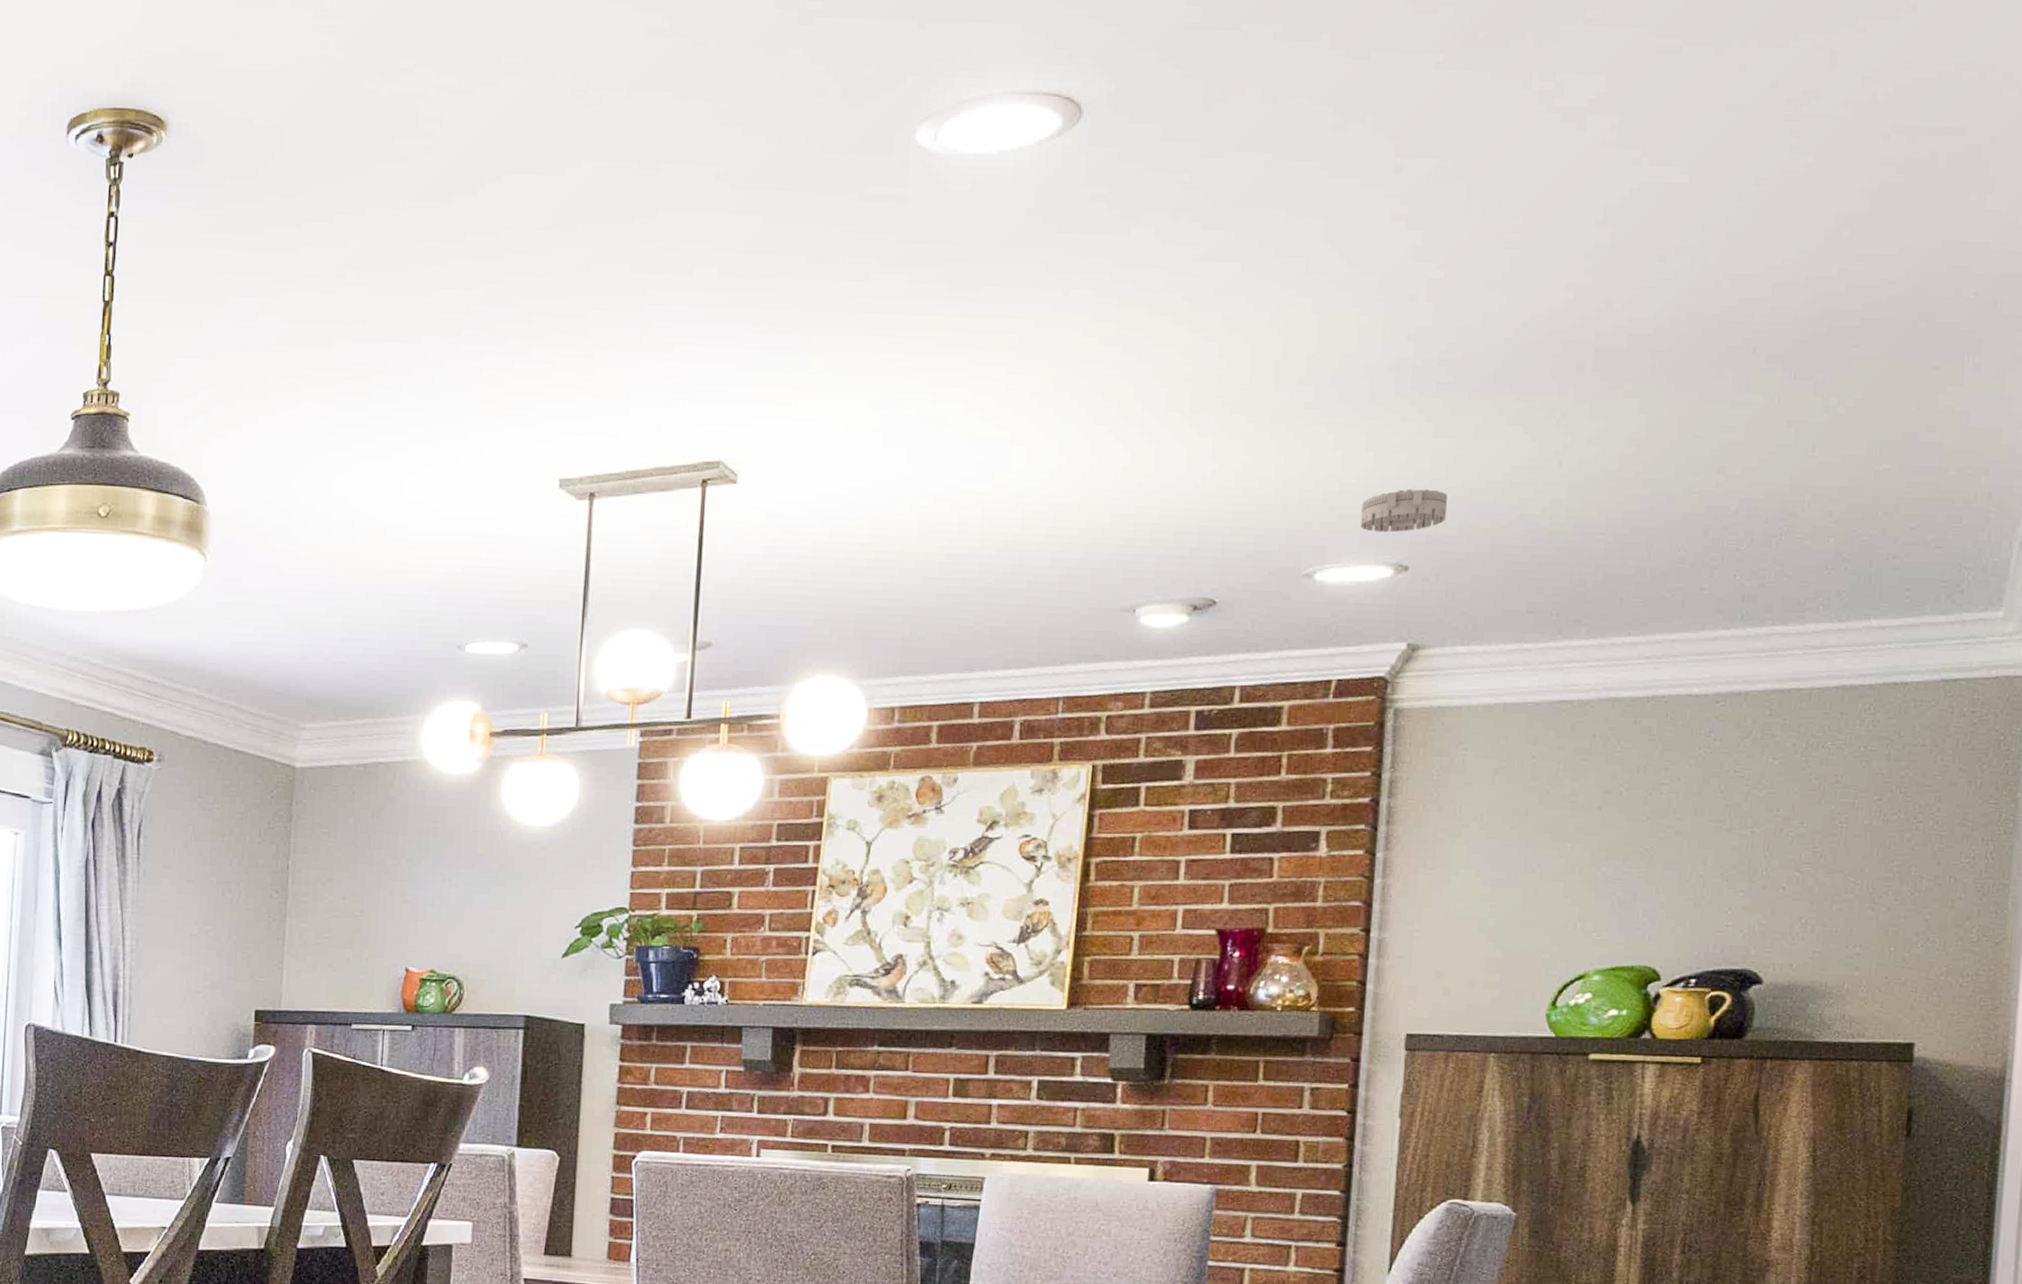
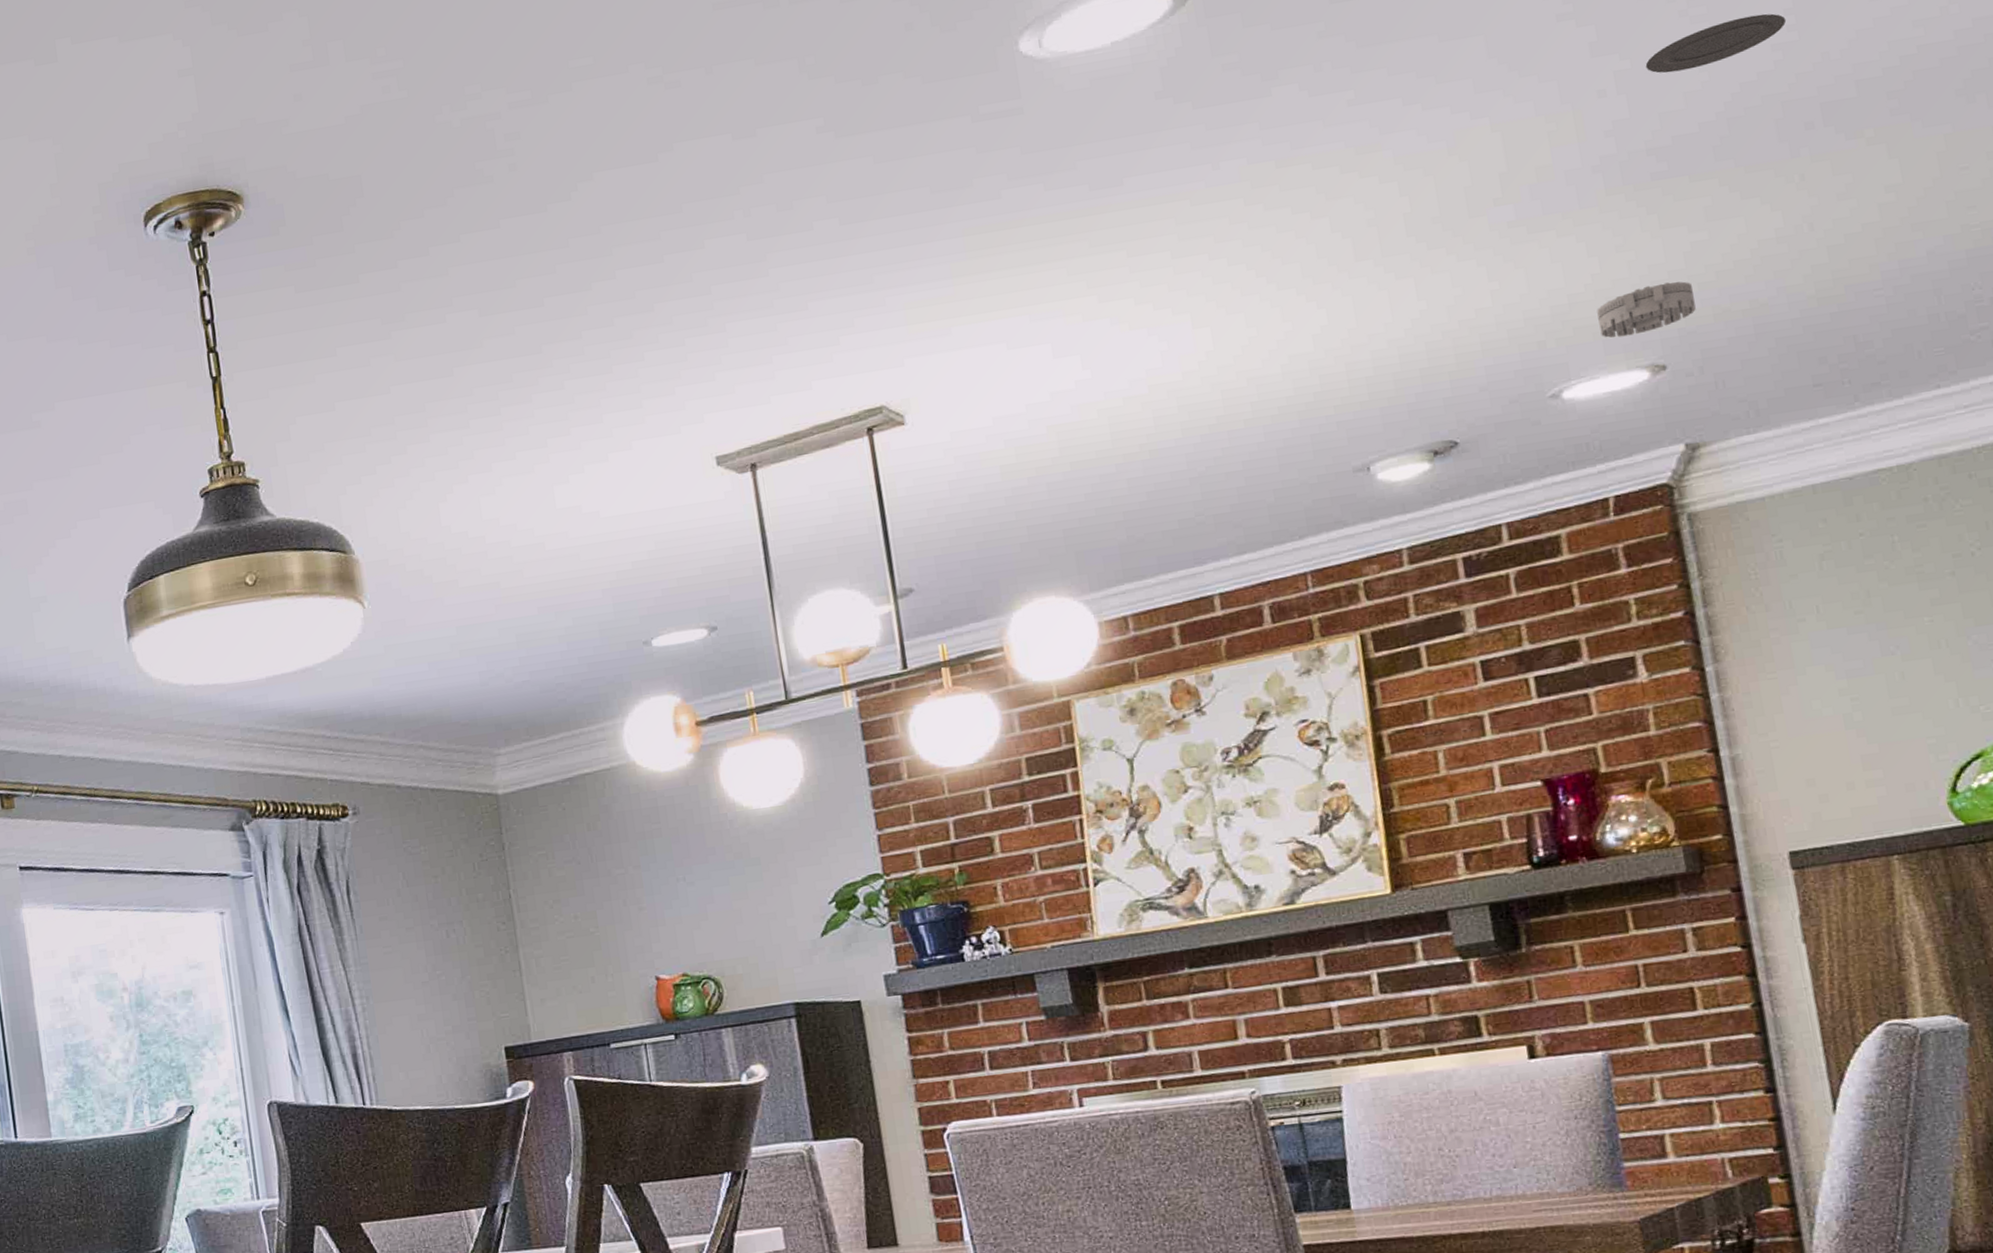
recessed light: none [1456,252,1585,292] -> present [1645,13,1787,73]

